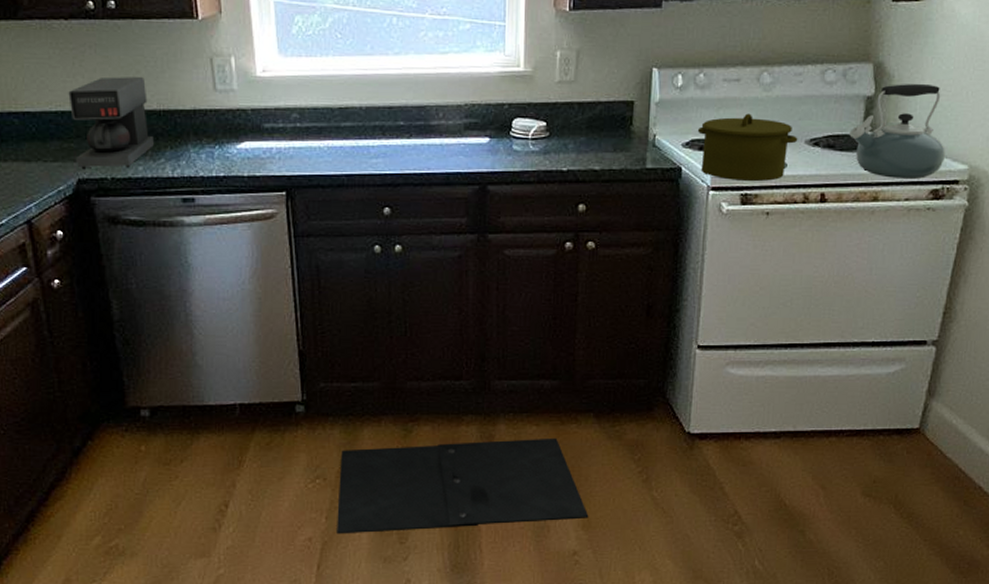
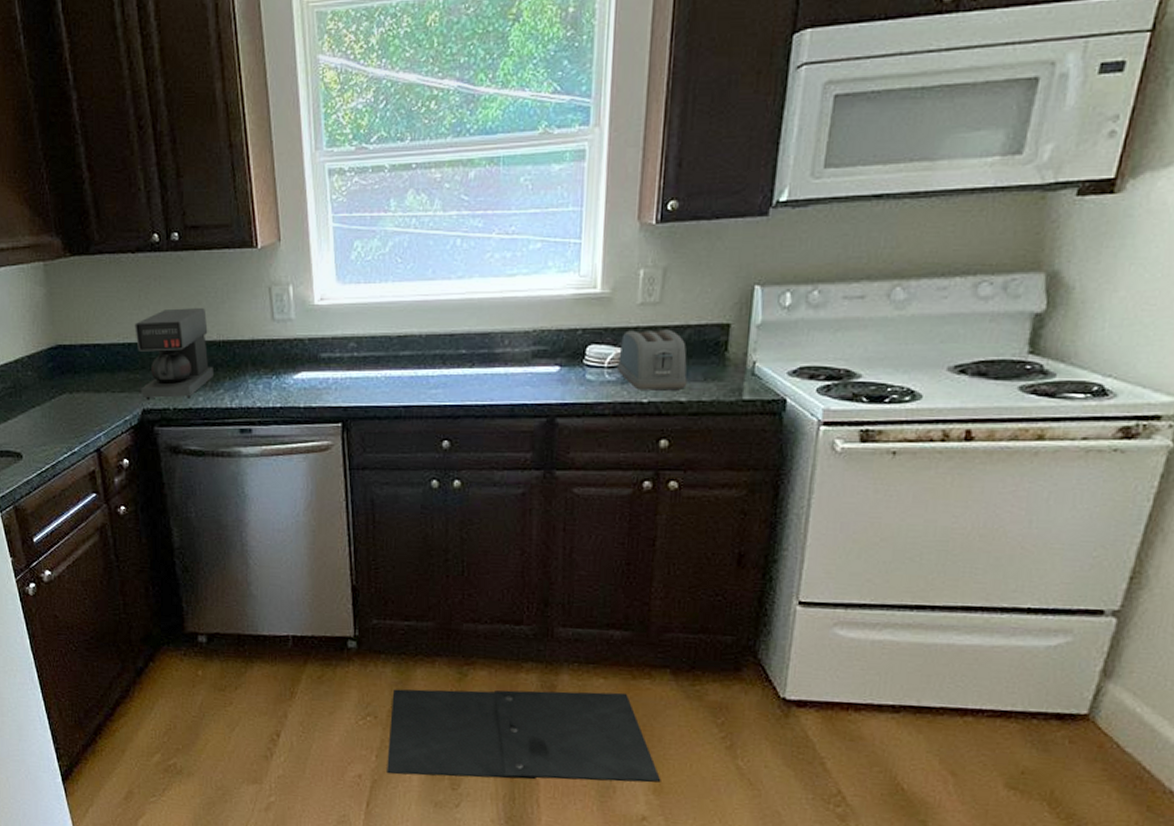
toaster: none [539,105,600,160] -> present [616,329,688,391]
cooking pot: present [697,113,798,182] -> none [807,336,939,416]
kettle: present [849,84,946,180] -> none [1008,297,1145,415]

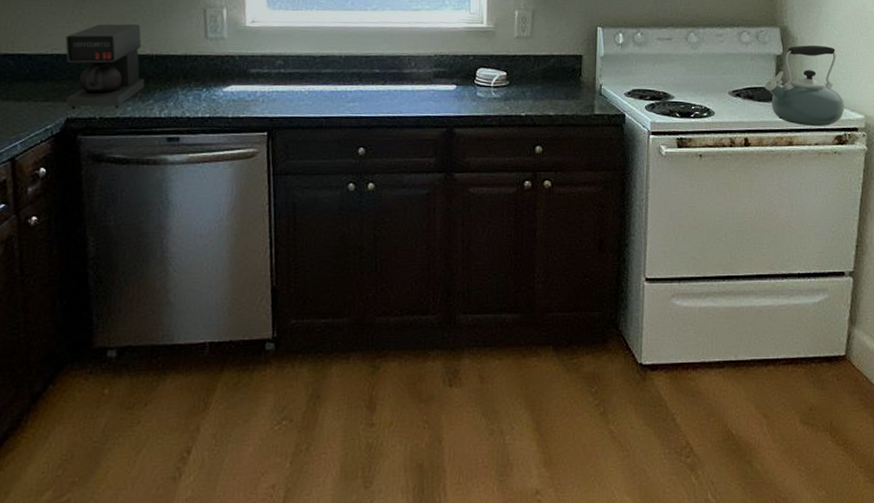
door mat: present [387,689,661,783] -> none [301,371,550,480]
toaster: present [616,329,688,391] -> none [500,57,554,106]
kettle: none [1008,297,1145,415] -> present [765,45,845,127]

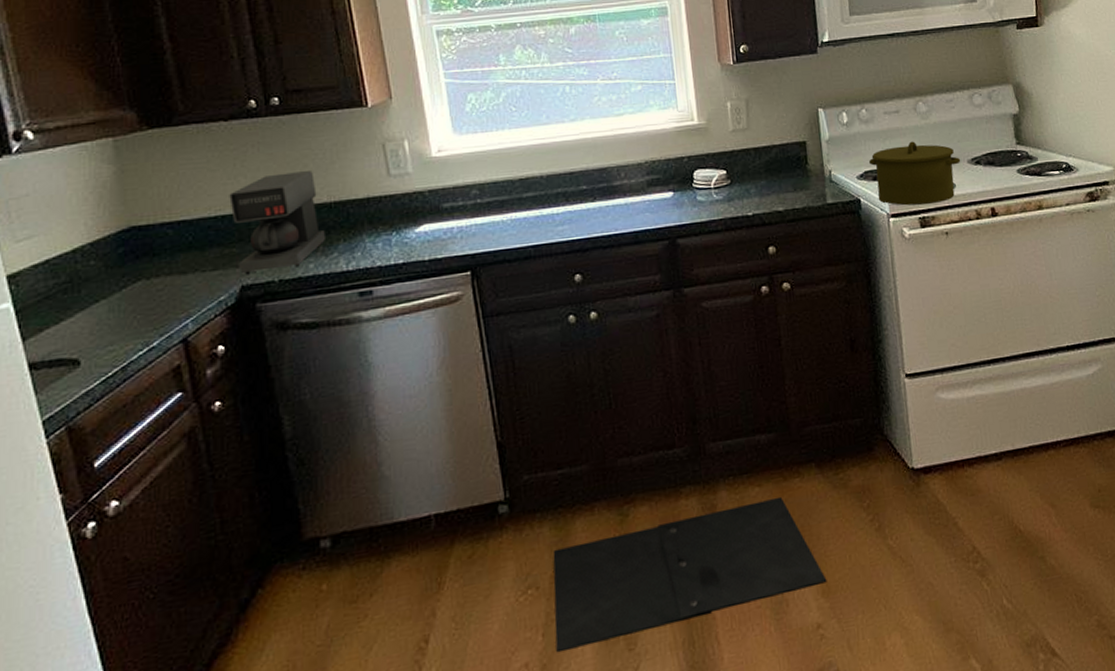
door mat: none [301,371,550,480] -> present [553,496,827,653]
cooking pot: none [637,68,723,128] -> present [868,141,961,206]
kettle: present [765,45,845,127] -> none [1005,98,1092,187]

